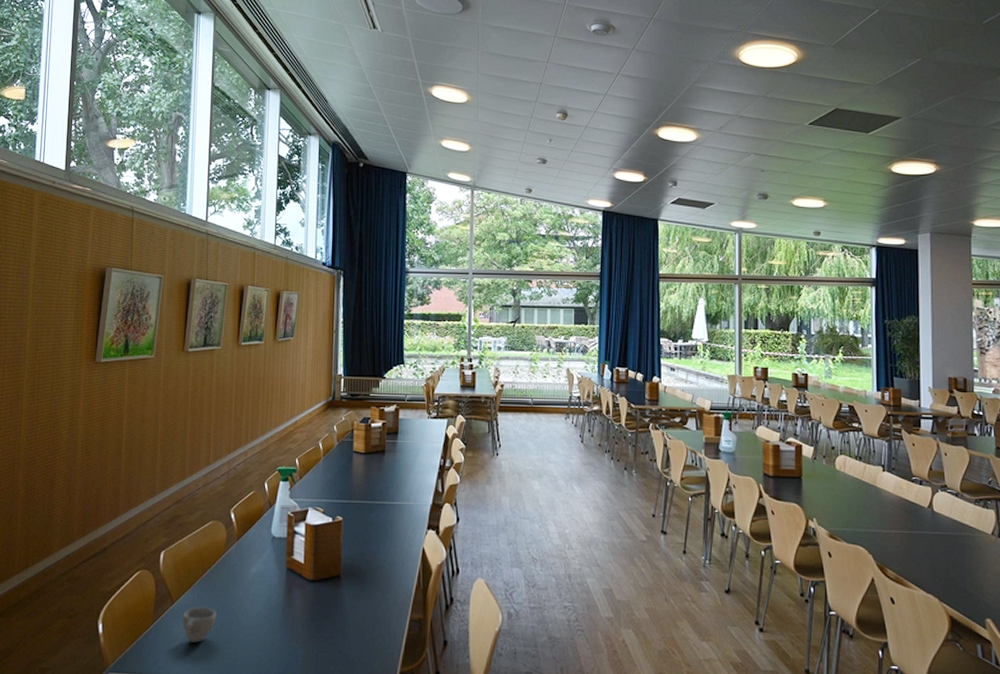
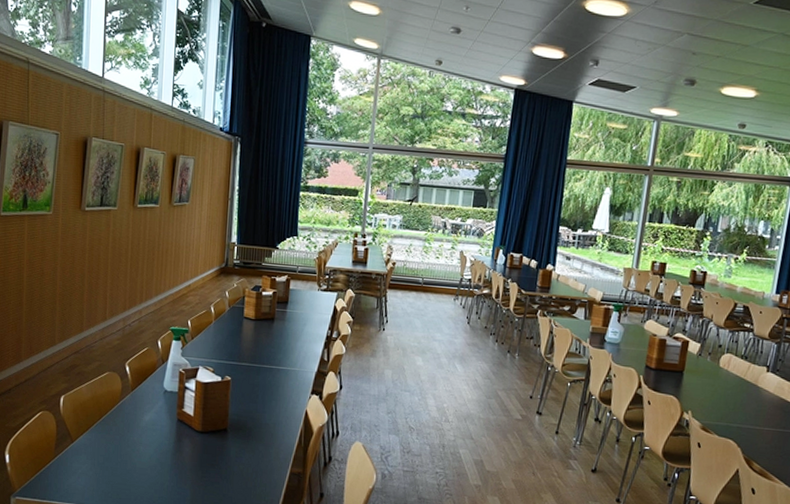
cup: present [182,607,217,643] -> none [80,447,113,478]

